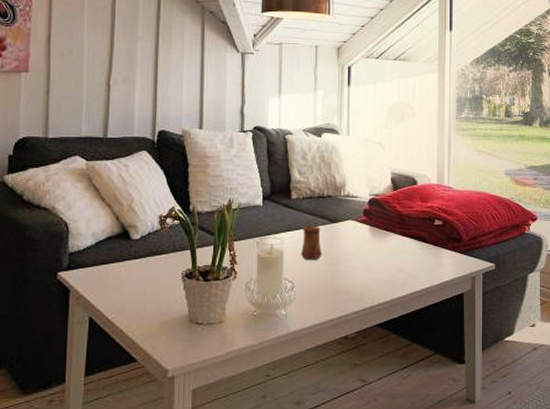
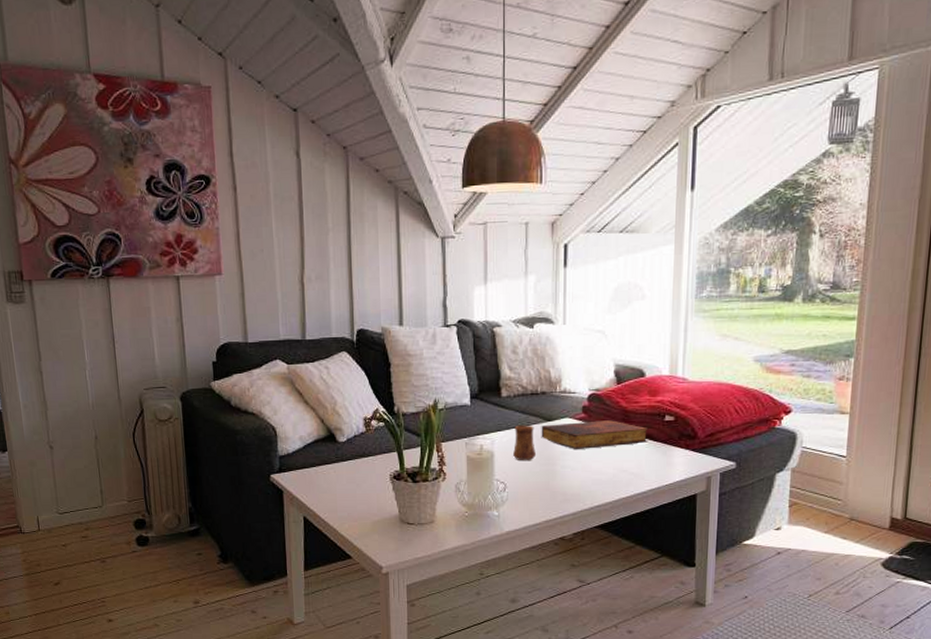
book: none [327,223,421,250] -> present [541,420,649,449]

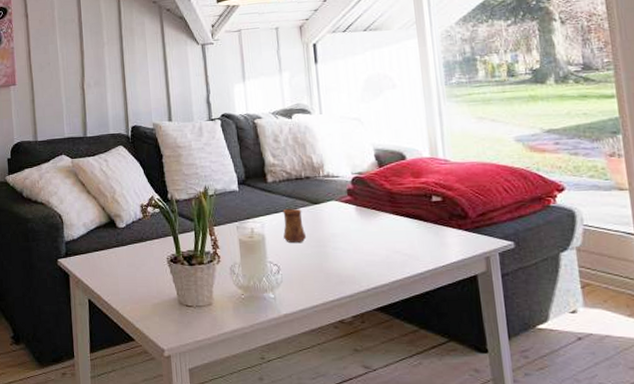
book: present [541,420,649,449] -> none [308,202,418,231]

